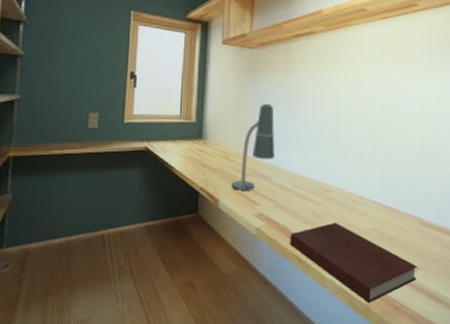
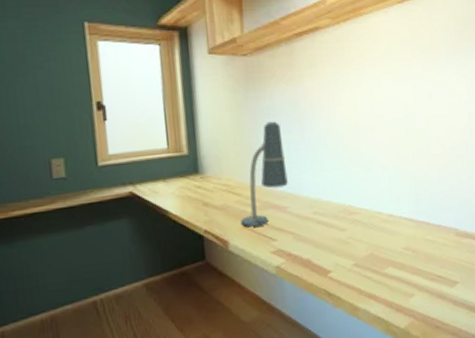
notebook: present [290,222,418,304] -> none [315,246,457,328]

